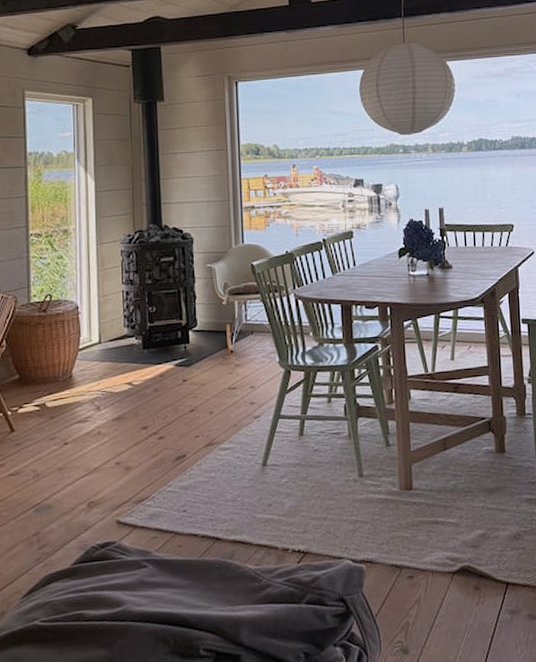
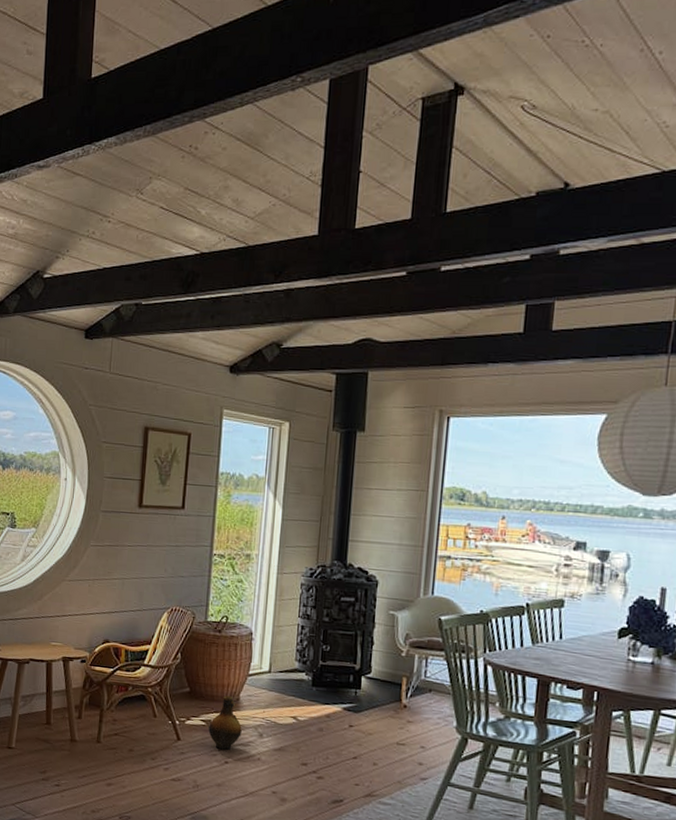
ceramic jug: none [43,375,78,432] -> present [208,696,242,750]

